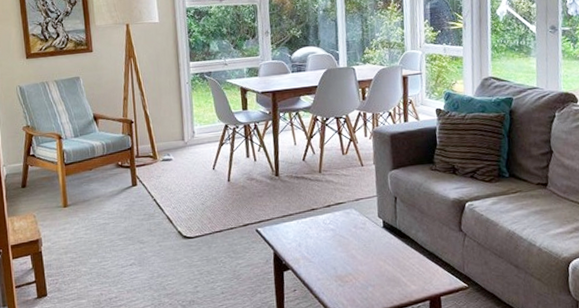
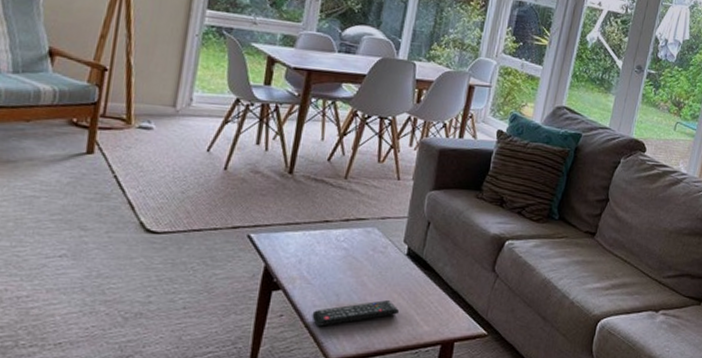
remote control: none [318,268,388,296] -> present [312,300,400,326]

